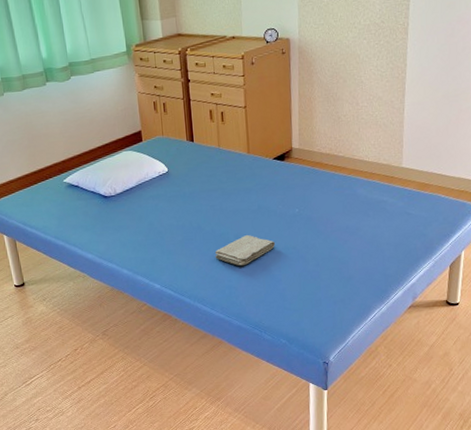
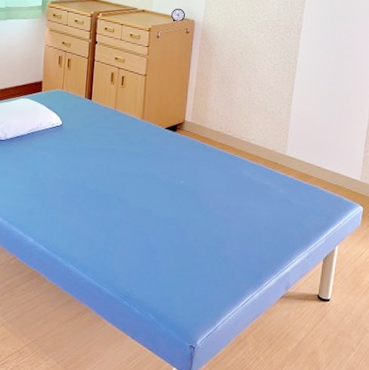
washcloth: present [214,235,276,266] -> none [95,200,157,230]

